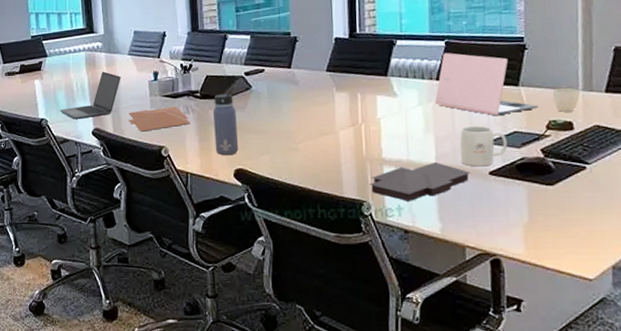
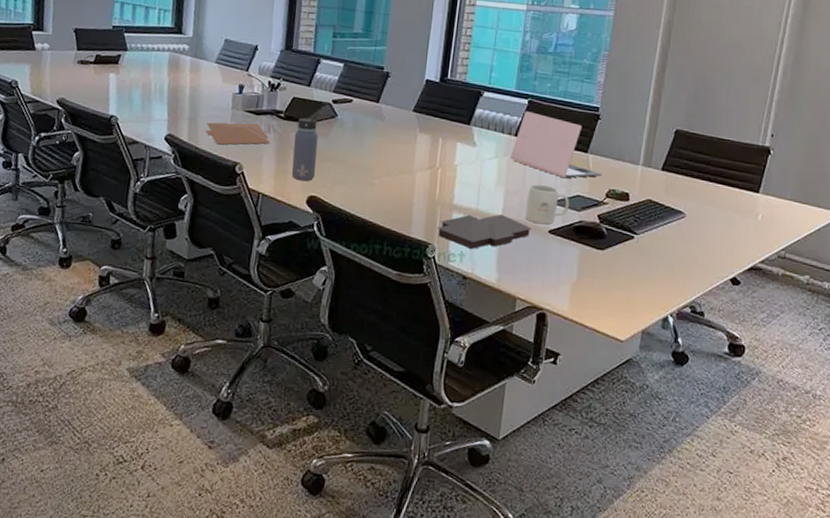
laptop: present [59,71,121,119] -> none [132,76,205,122]
cup: present [552,87,581,112] -> none [616,160,641,184]

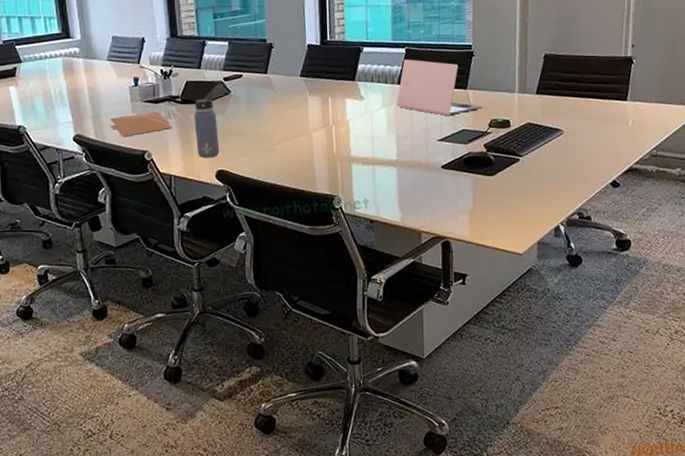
papers: present [437,214,533,249] -> none [340,158,427,194]
mug: present [525,184,570,225] -> none [417,124,457,162]

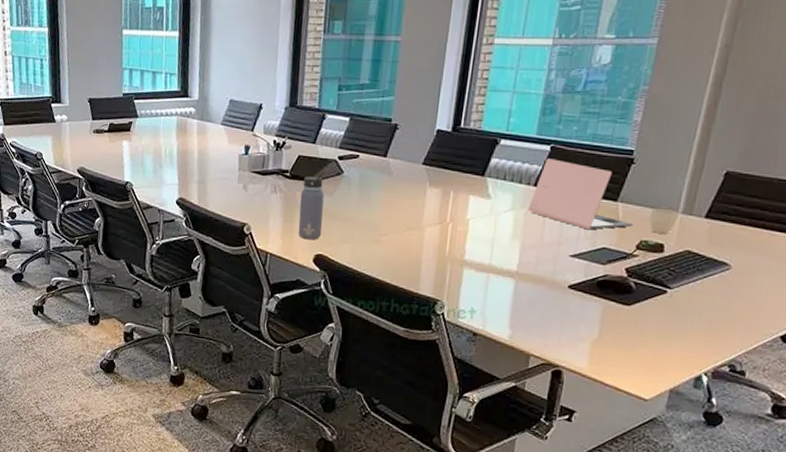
papers: present [109,111,172,137] -> none [213,183,277,207]
cup: none [494,90,517,112] -> present [649,207,680,234]

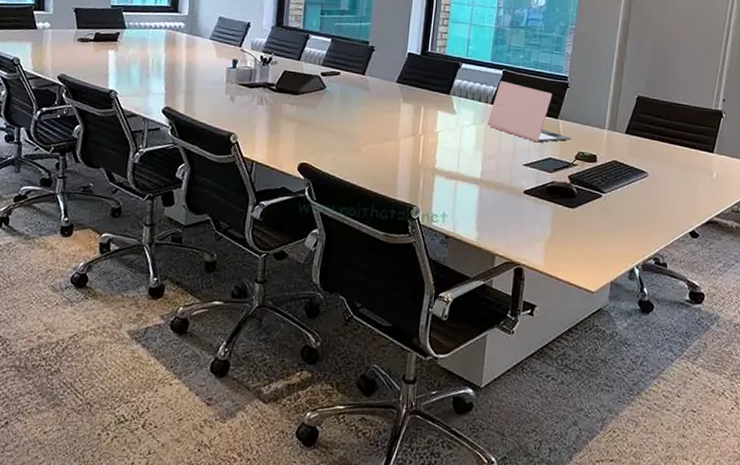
water bottle: present [298,169,328,239] -> none [283,84,312,149]
cup: present [649,207,680,234] -> none [584,124,606,146]

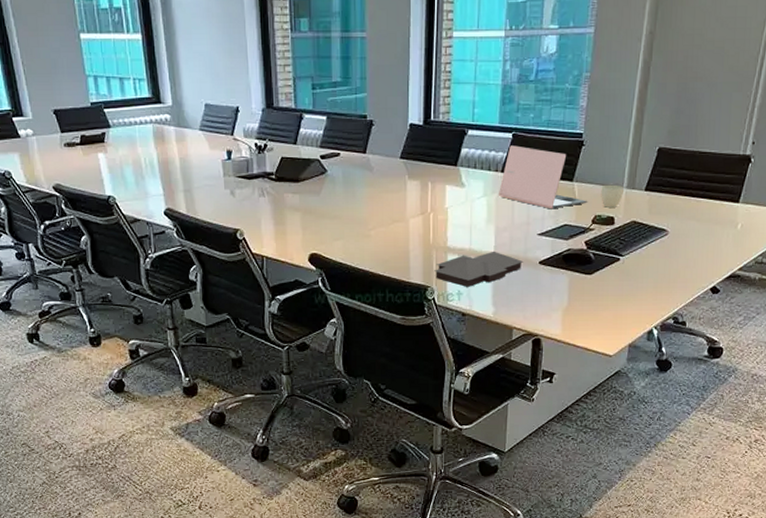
papers: none [421,176,509,210] -> present [434,251,524,287]
cup: none [584,124,606,146] -> present [601,184,625,208]

